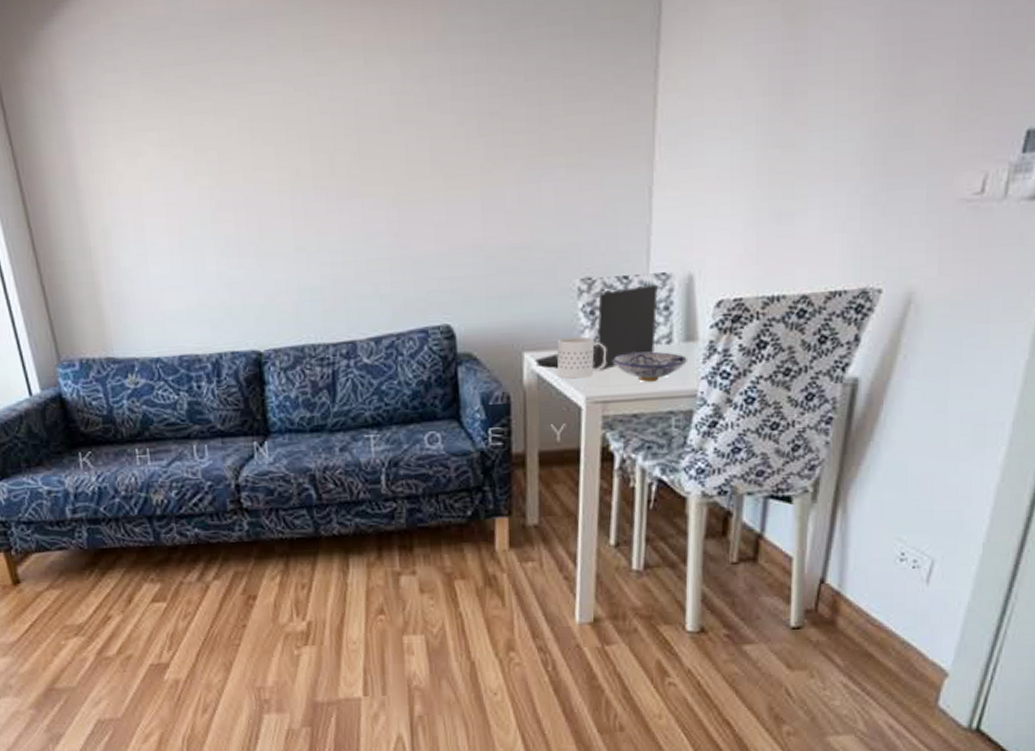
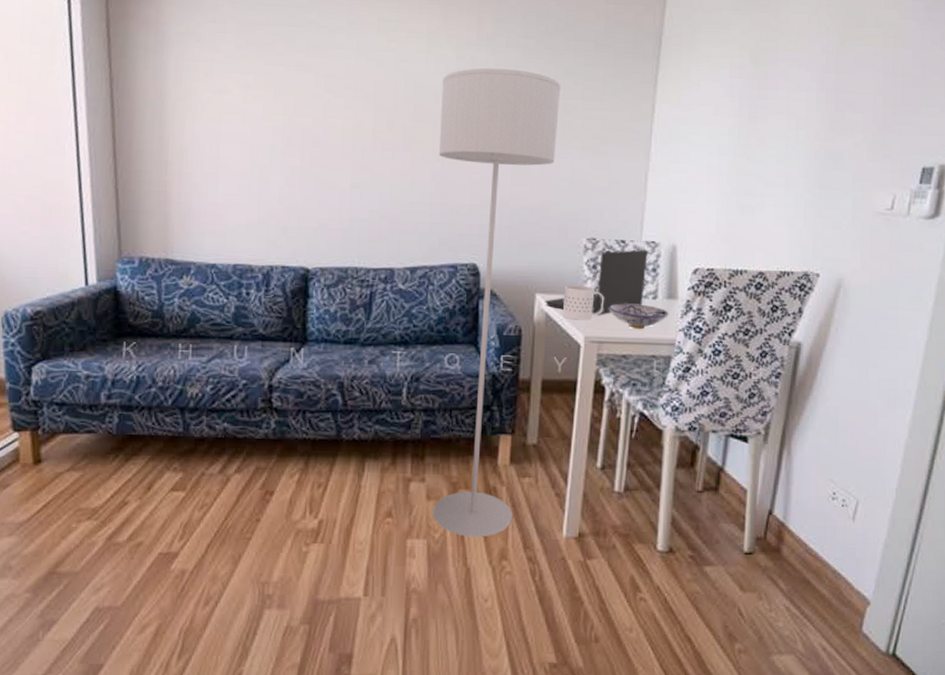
floor lamp: none [387,75,535,630] -> present [433,67,561,538]

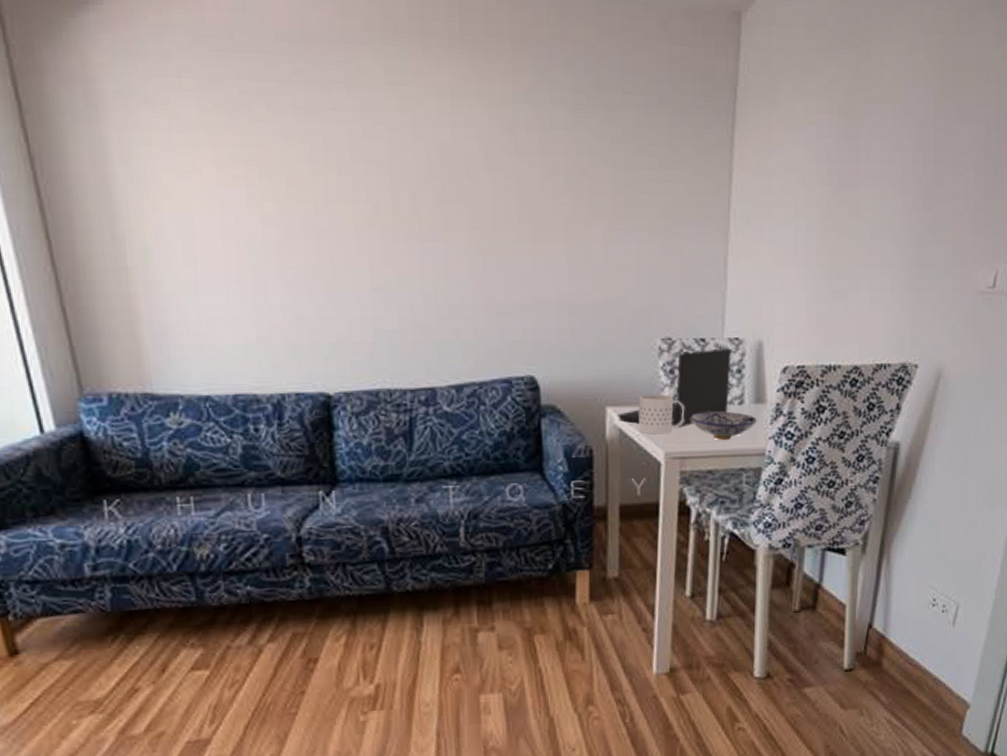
floor lamp: present [433,67,561,538] -> none [474,131,621,686]

